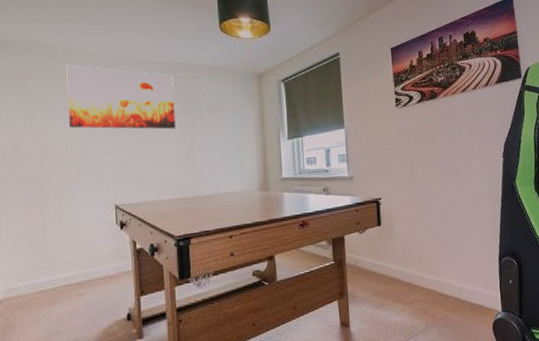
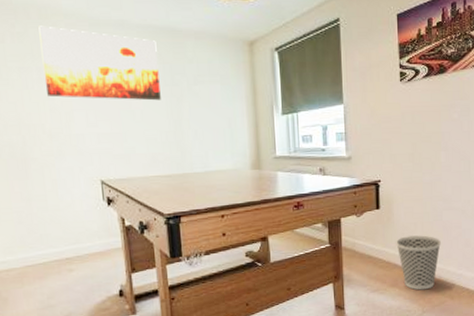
wastebasket: none [398,250,441,305] -> present [396,235,441,290]

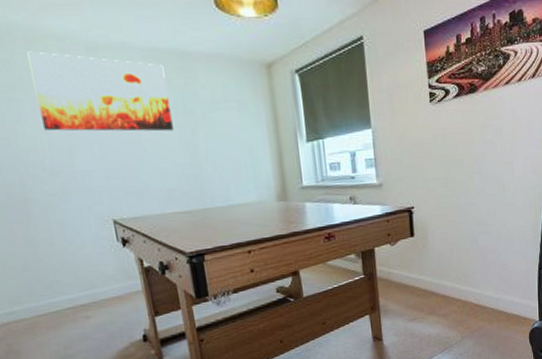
wastebasket: present [396,235,441,290] -> none [432,261,478,317]

